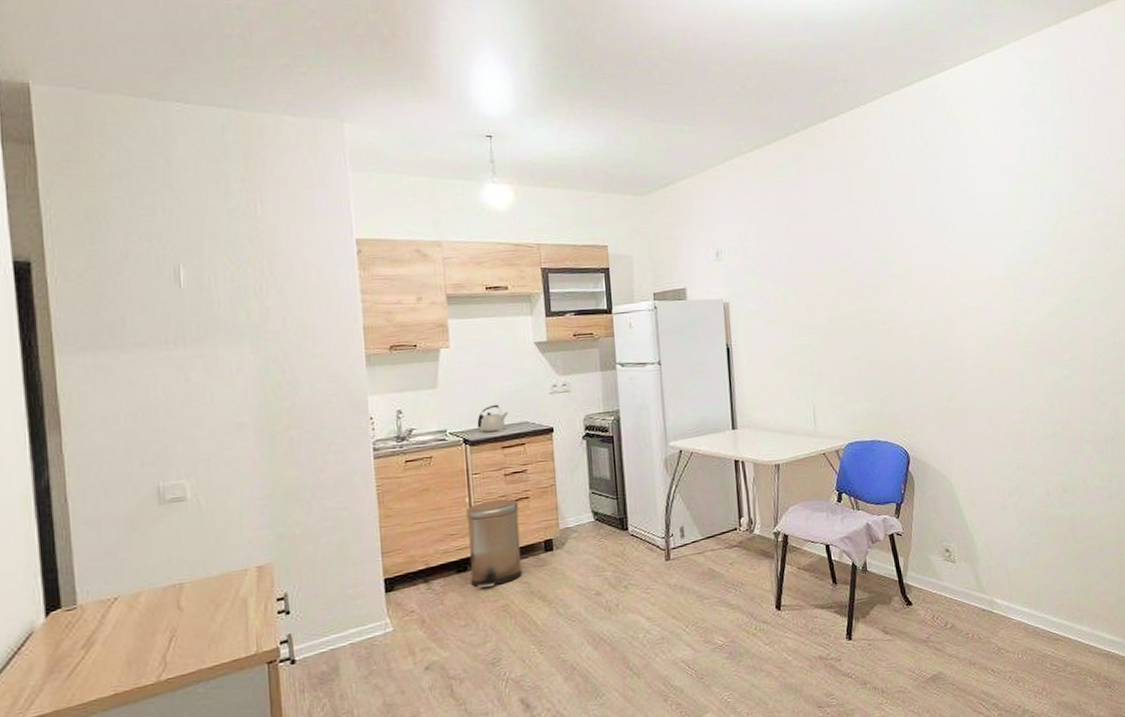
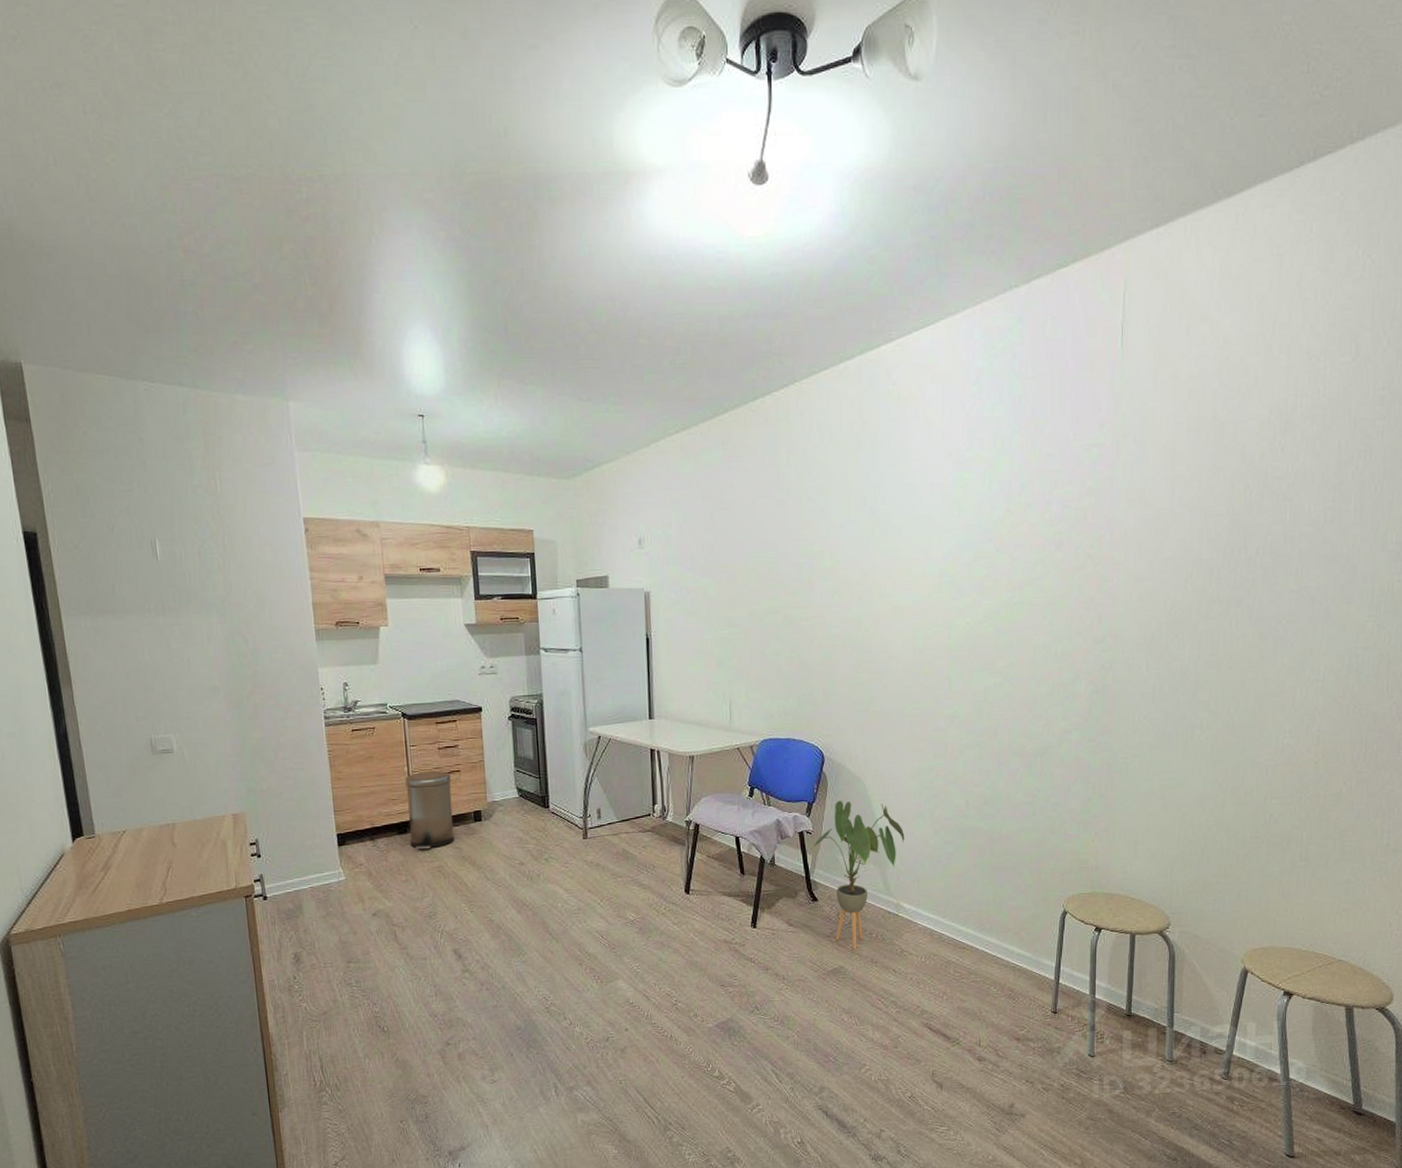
kettle: present [477,404,508,432] -> none [413,682,441,708]
house plant: none [902,499,993,653] -> present [811,801,905,949]

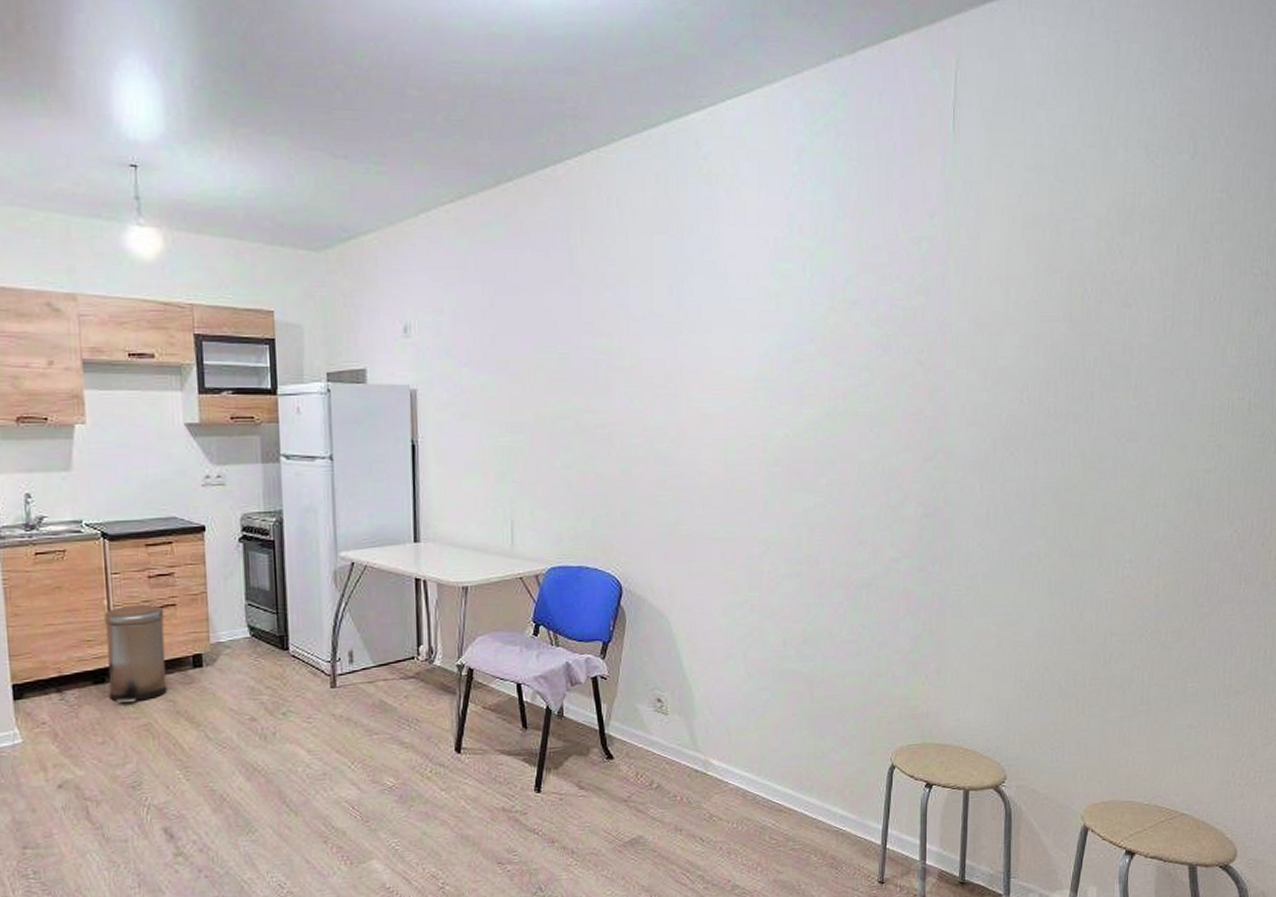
house plant: present [811,801,905,949] -> none [606,640,714,815]

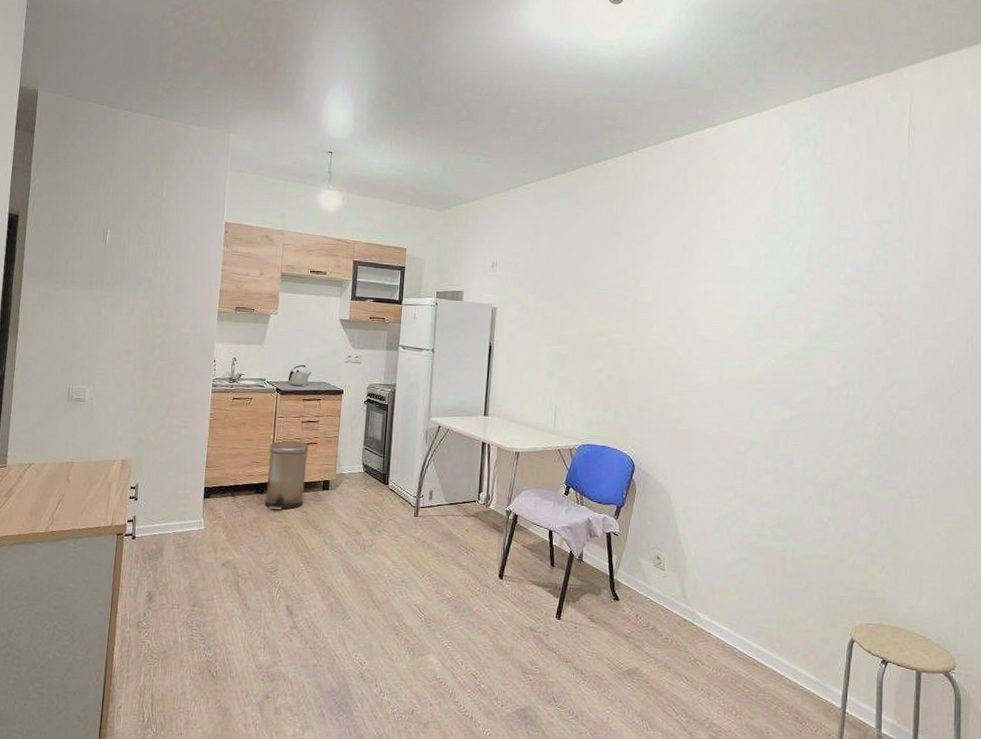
kettle: none [117,494,153,527] -> present [288,364,312,387]

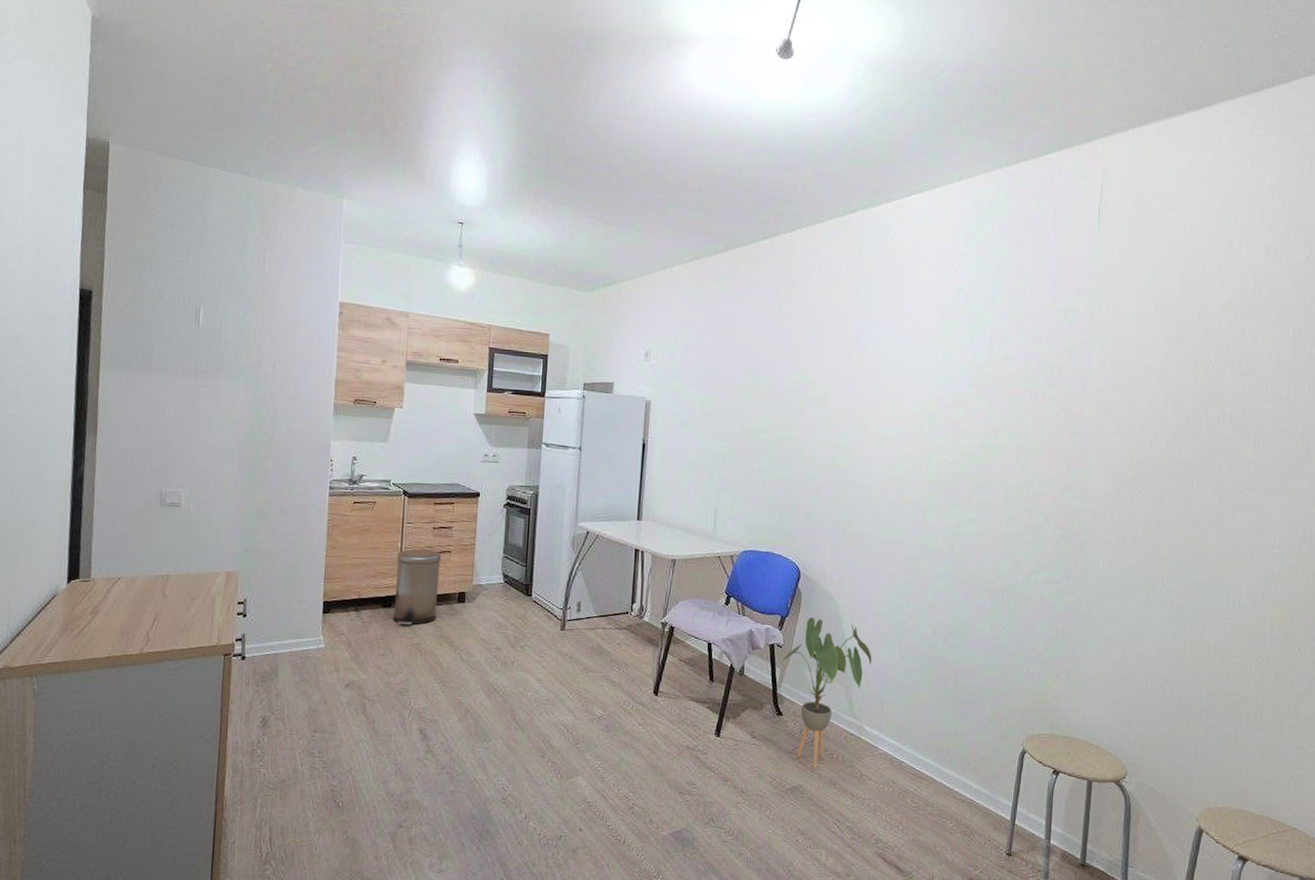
kettle: present [288,364,312,387] -> none [416,464,444,489]
house plant: none [616,508,703,653] -> present [780,617,872,769]

